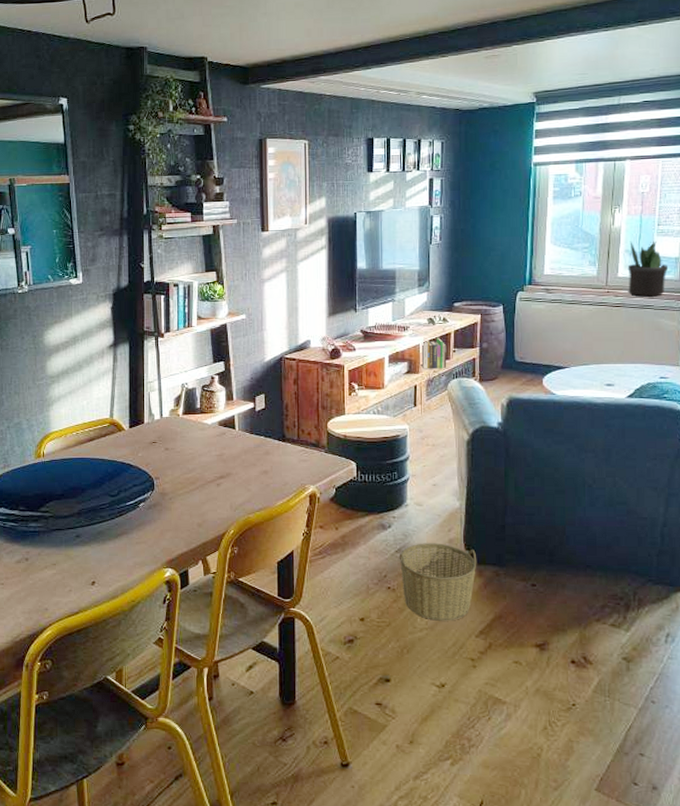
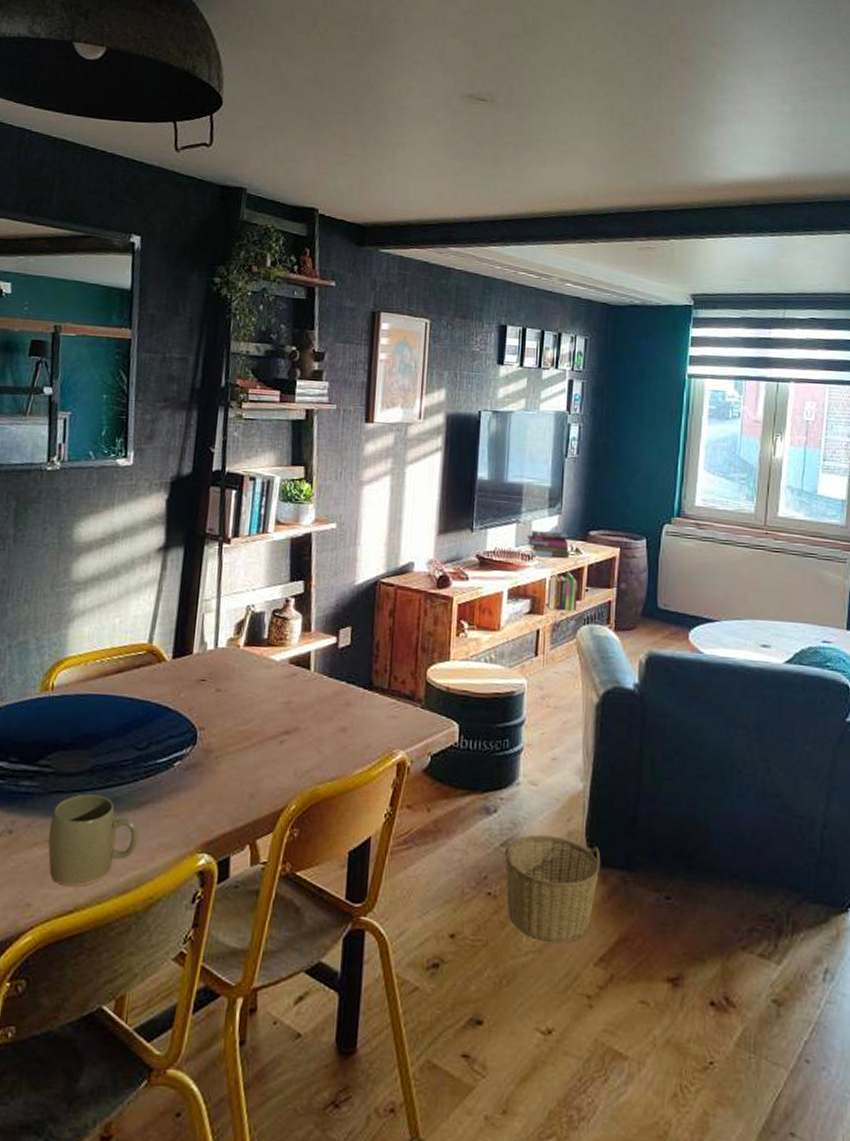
mug: none [55,530,119,595] -> present [48,794,139,886]
books: none [401,306,438,328] -> present [526,530,570,558]
planter: present [627,240,669,297] -> none [789,476,834,544]

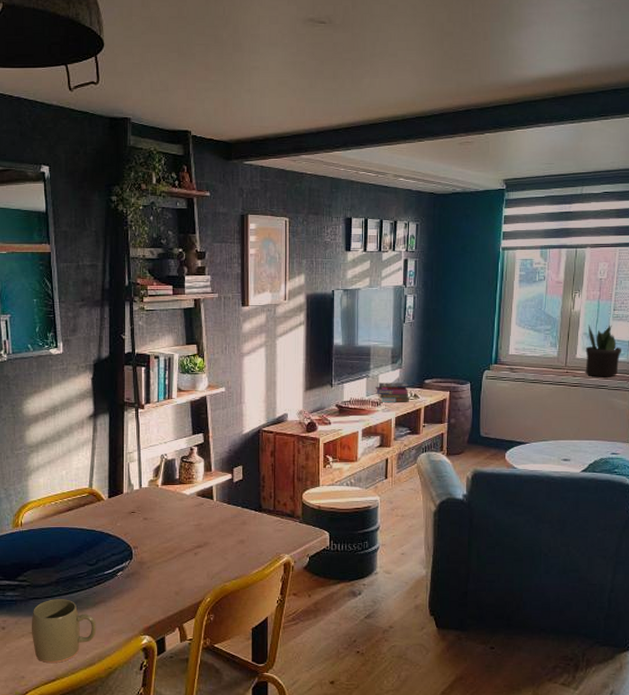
basket: present [504,835,601,943] -> none [368,609,441,683]
books: present [544,571,578,612] -> none [391,412,417,443]
planter: none [789,476,834,544] -> present [585,325,622,377]

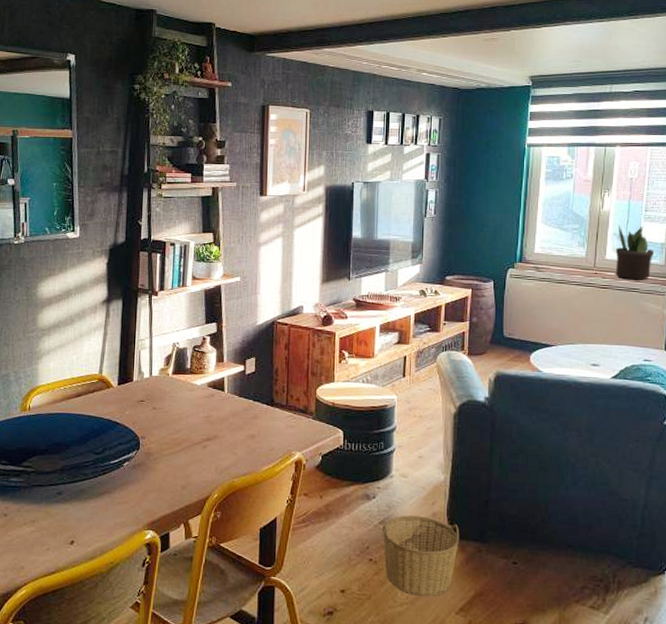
mug: present [32,599,97,663] -> none [34,487,100,554]
basket: none [368,609,441,683] -> present [382,515,460,597]
books: present [375,383,409,403] -> none [394,277,430,299]

